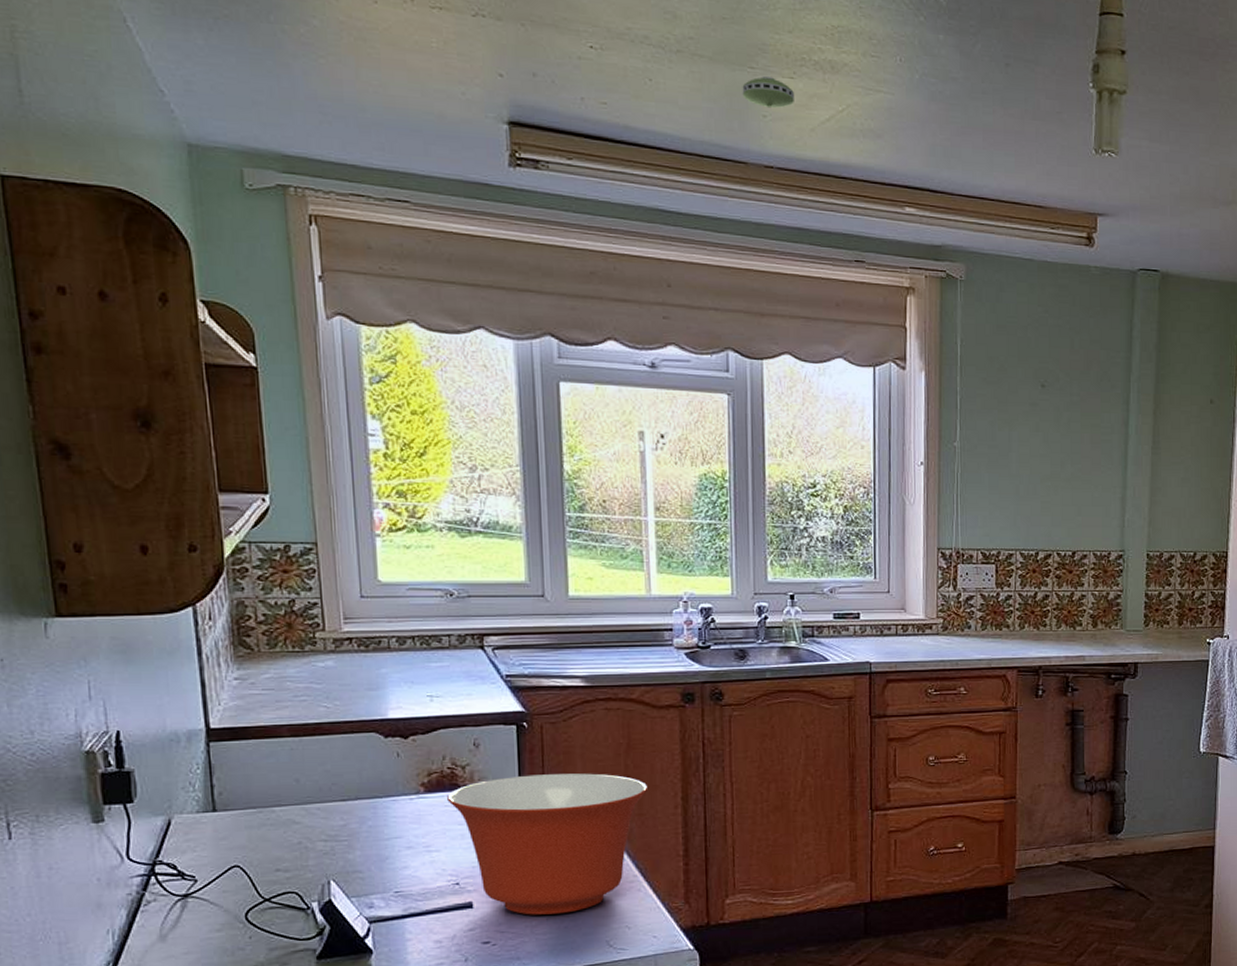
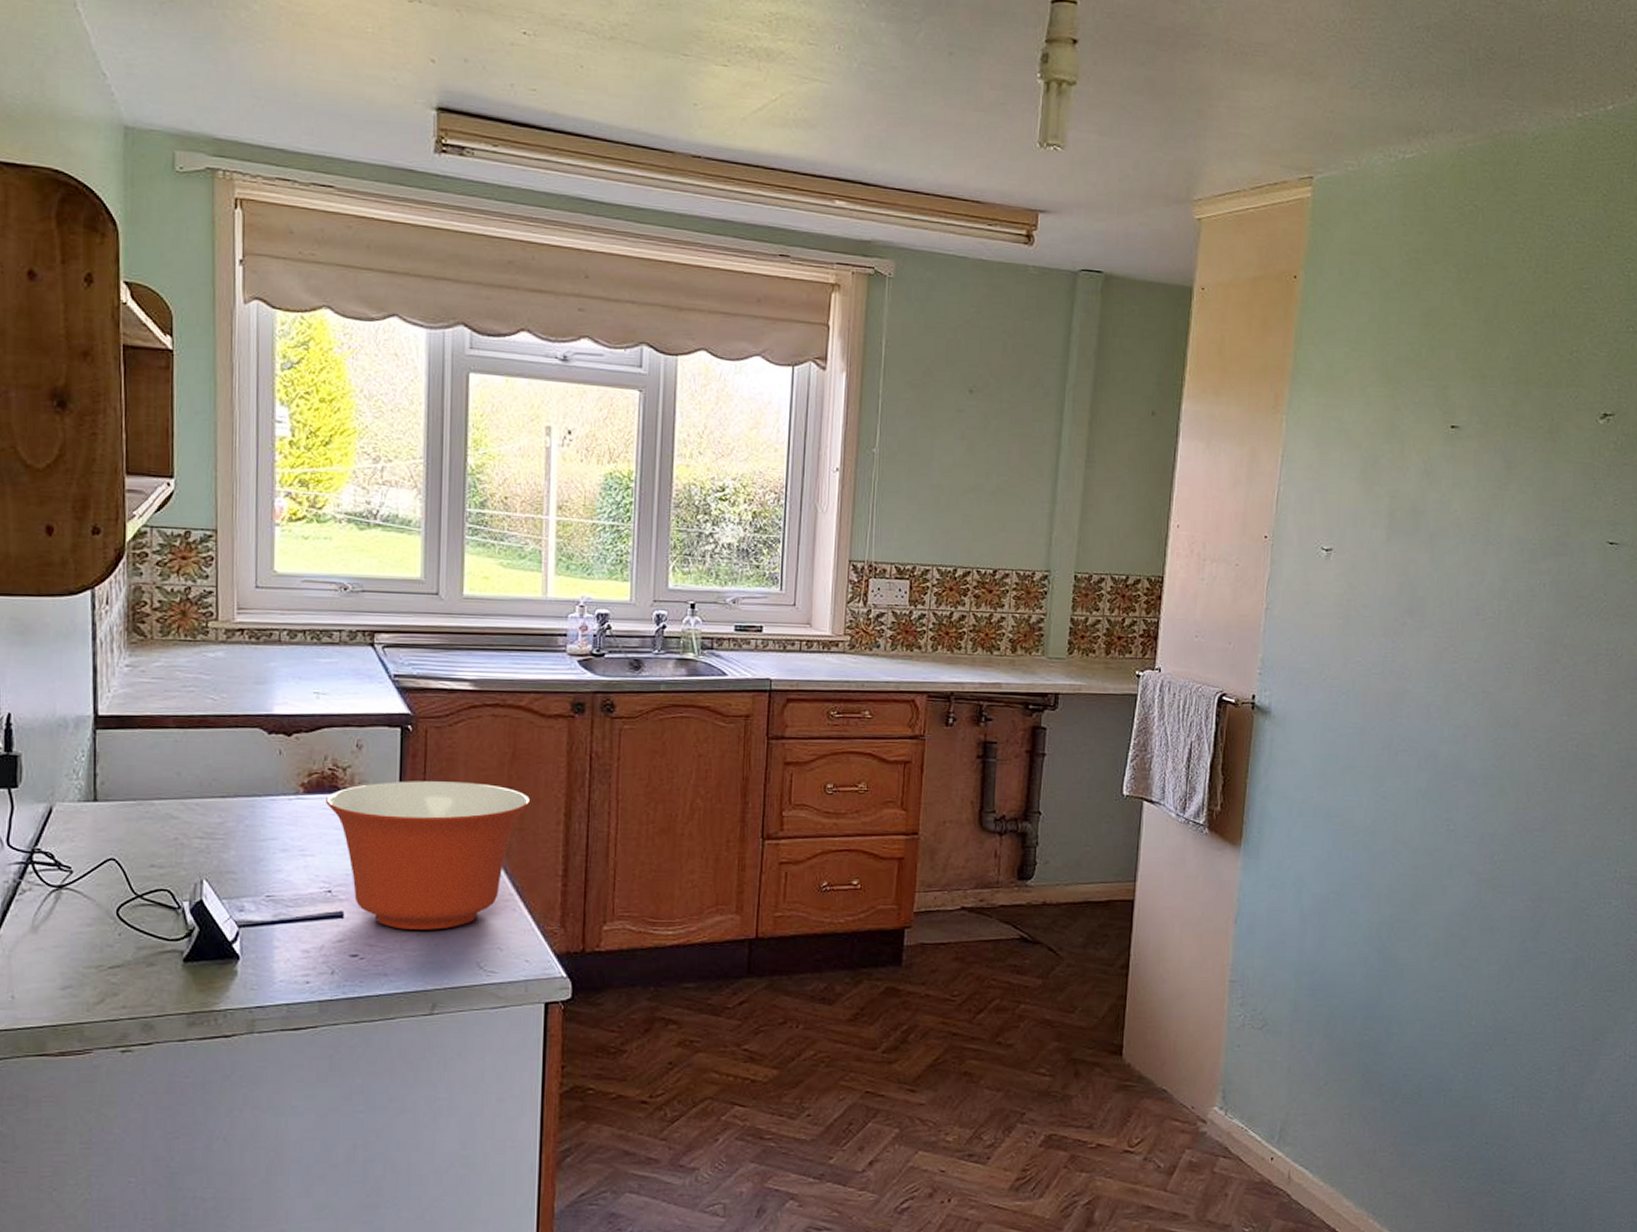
smoke detector: present [742,76,794,109] -> none [674,64,727,97]

